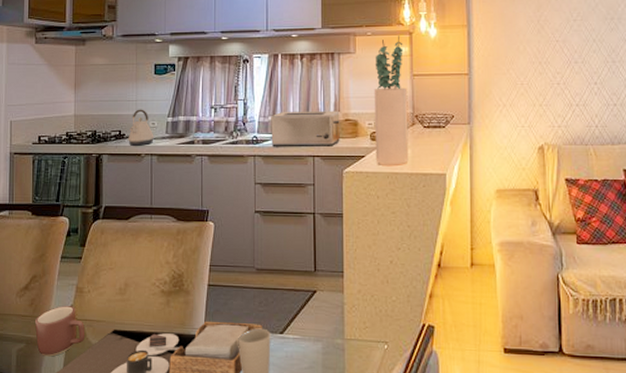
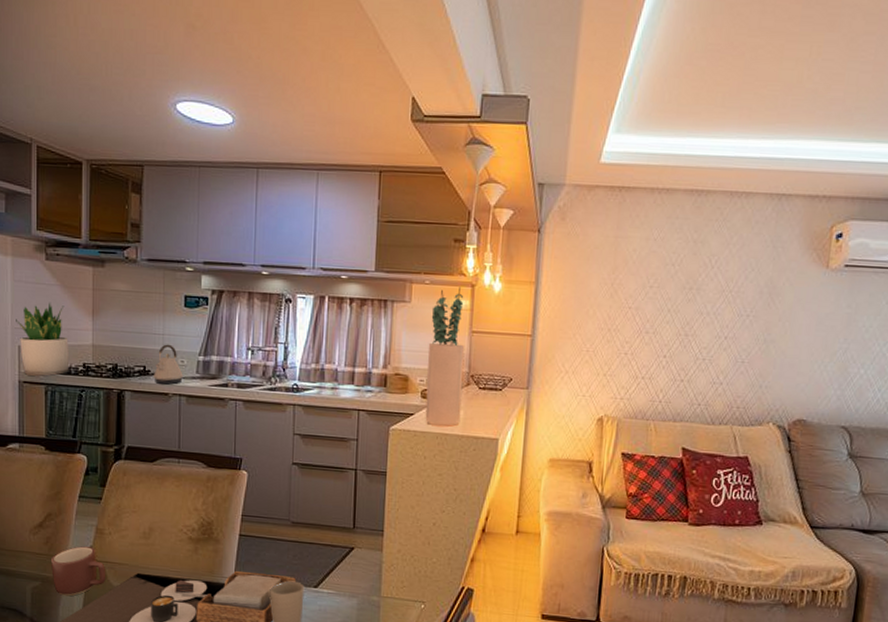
planter: none [9,80,54,148] -> present [16,302,69,377]
toaster: present [271,110,340,148] -> none [313,360,390,402]

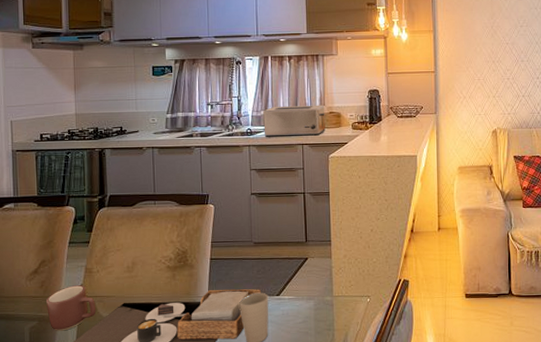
planter: present [16,302,69,377] -> none [8,82,56,146]
kettle: present [154,344,183,386] -> none [129,107,155,141]
toaster: none [313,360,390,402] -> present [263,105,325,138]
vase: present [425,287,465,427] -> none [354,39,385,151]

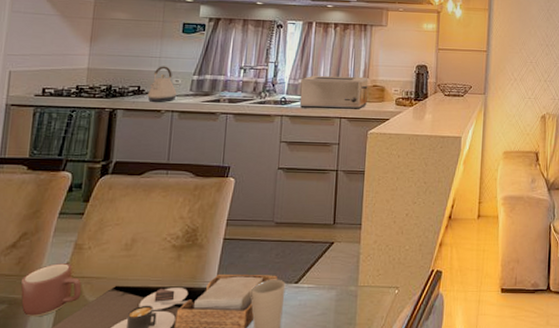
kettle: none [129,107,155,141] -> present [147,66,177,103]

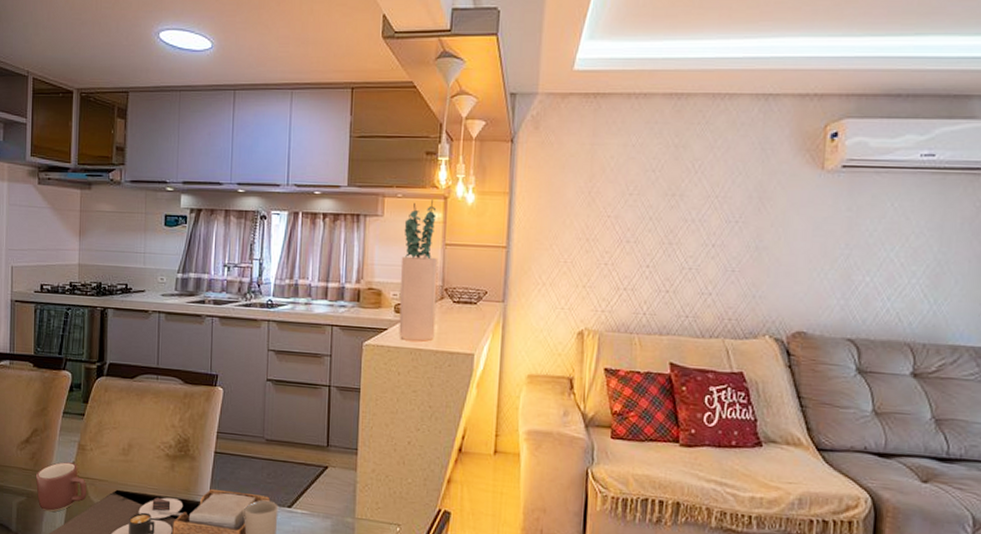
kettle: present [147,66,177,103] -> none [135,262,163,303]
toaster: present [299,75,369,110] -> none [287,275,363,317]
vase: none [399,13,433,129] -> present [398,199,438,342]

